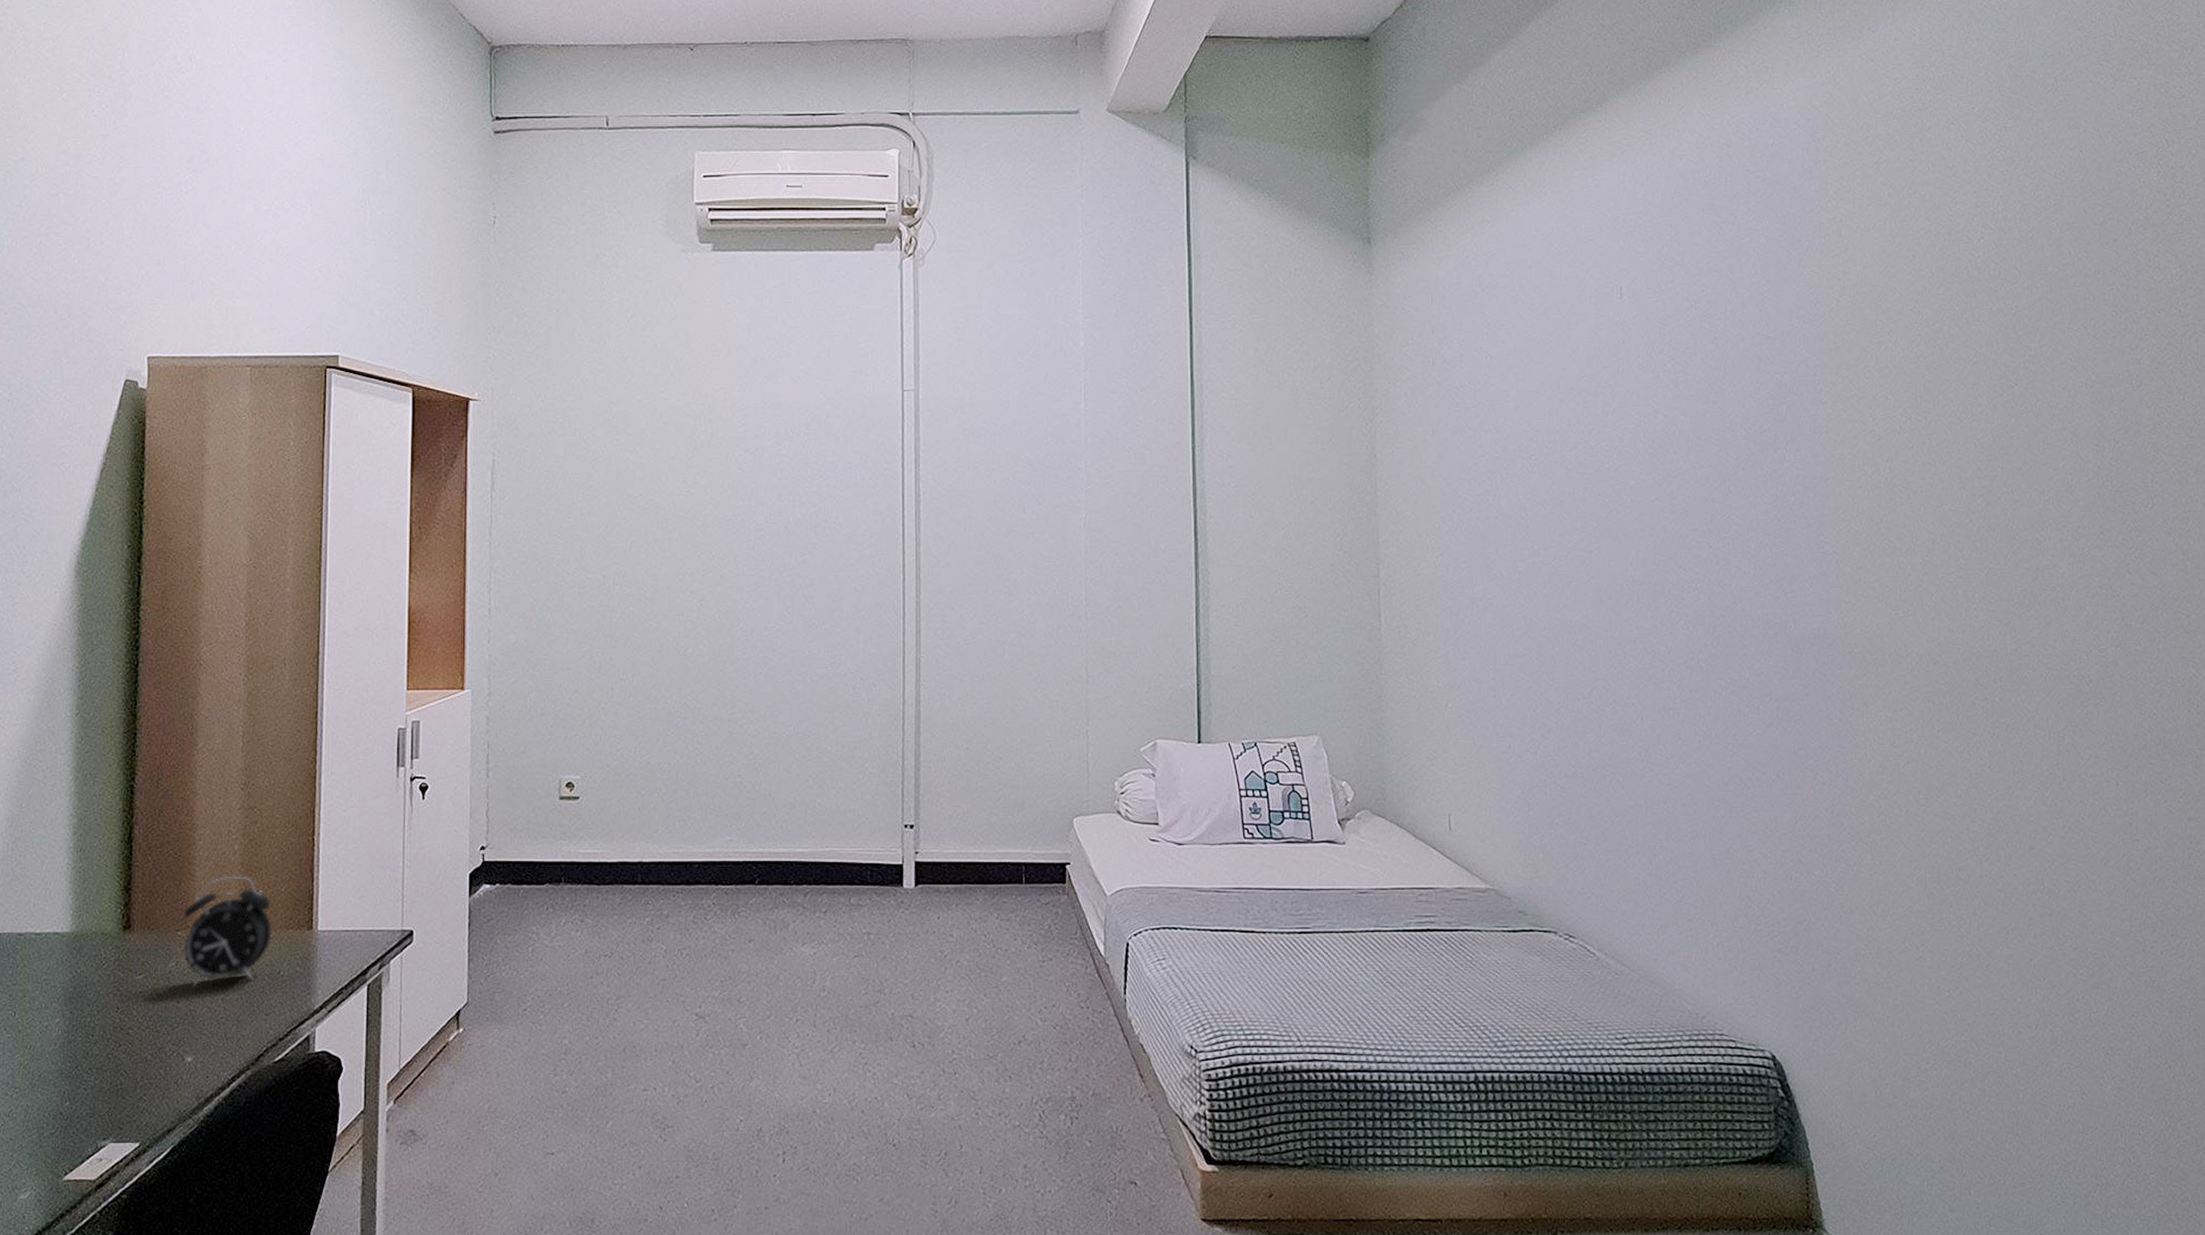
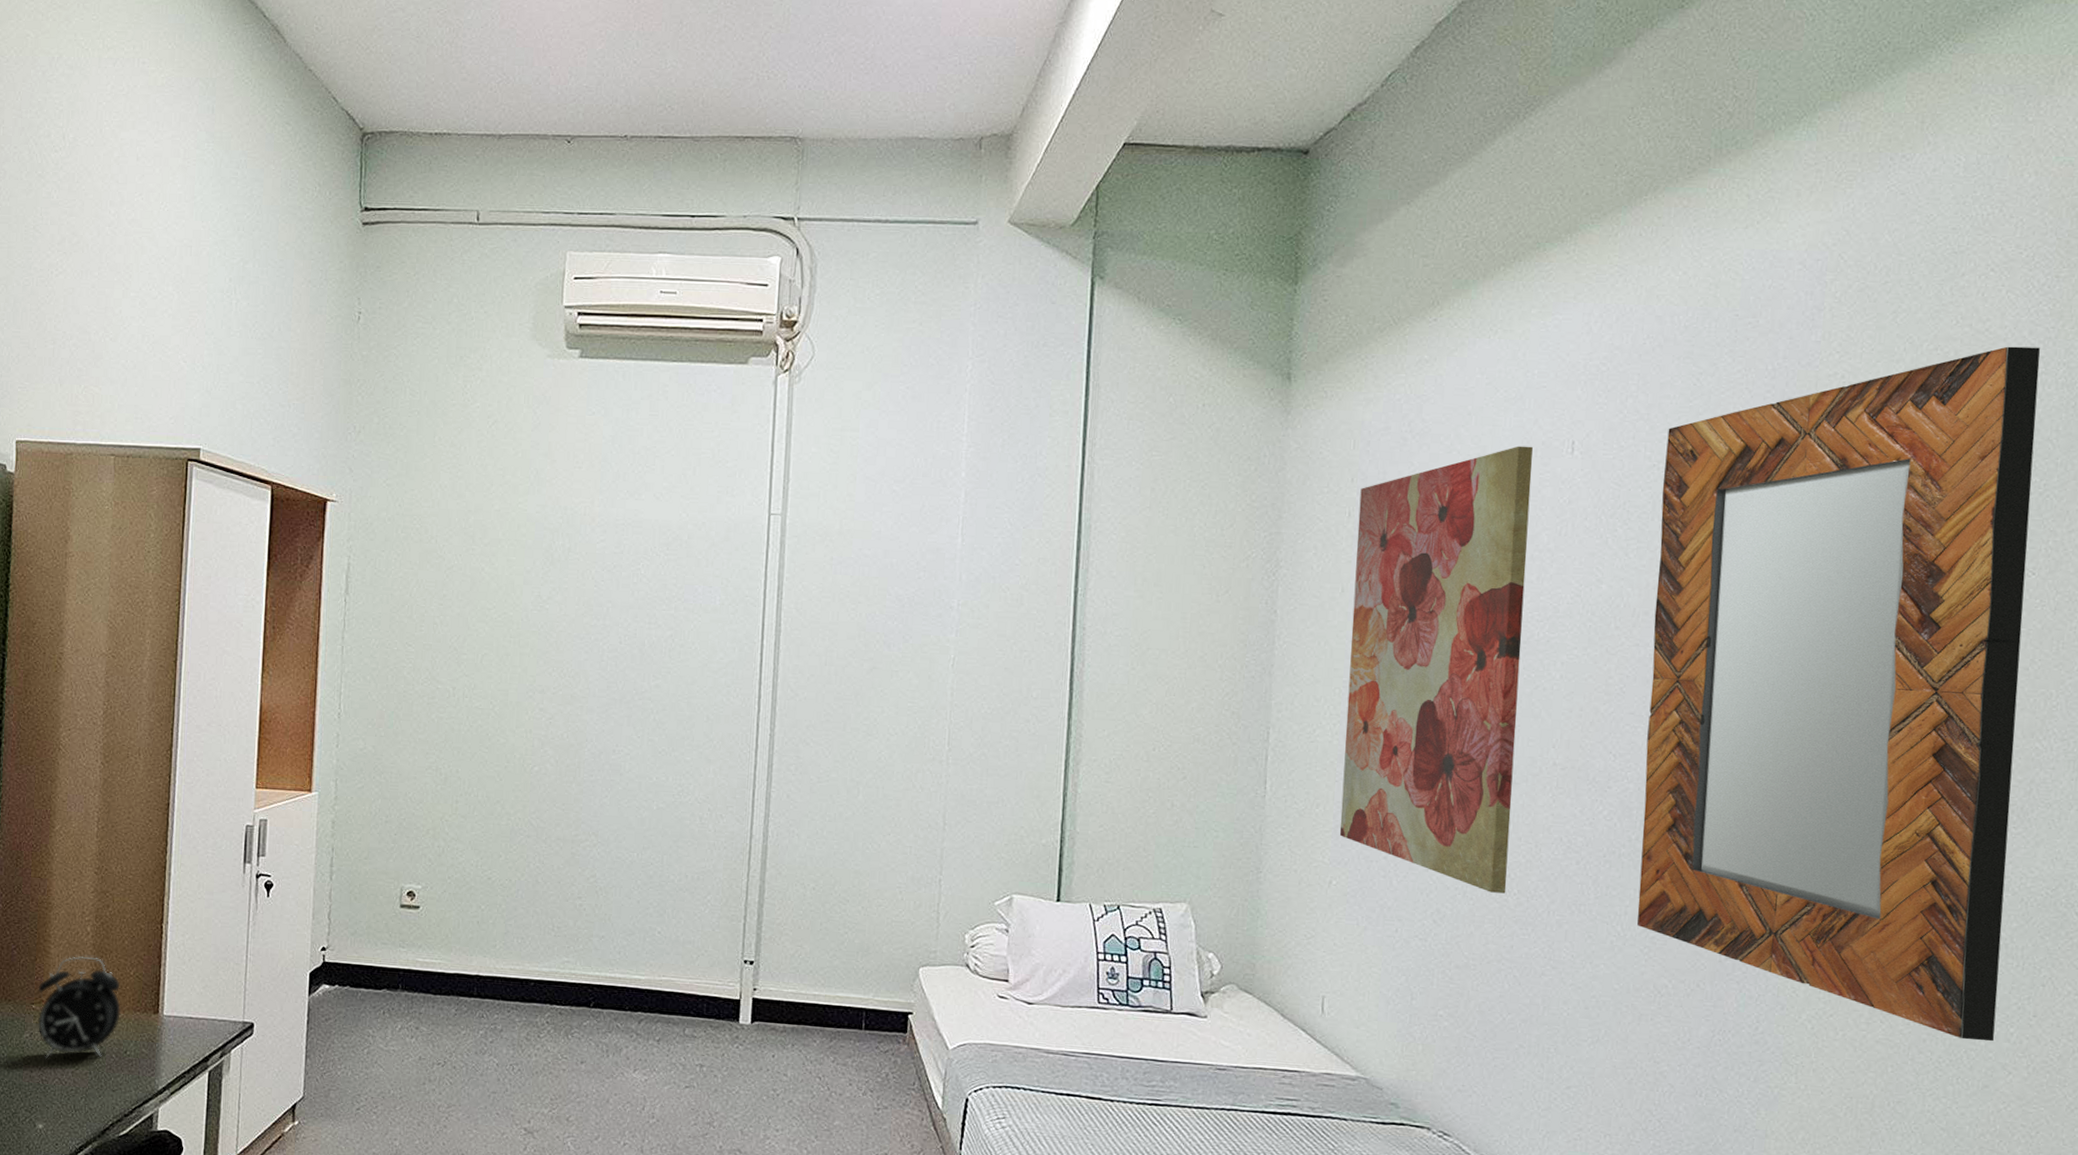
wall art: none [1441,293,1603,704] -> present [1339,446,1533,894]
home mirror: none [1700,188,2034,807] -> present [1637,346,2040,1042]

